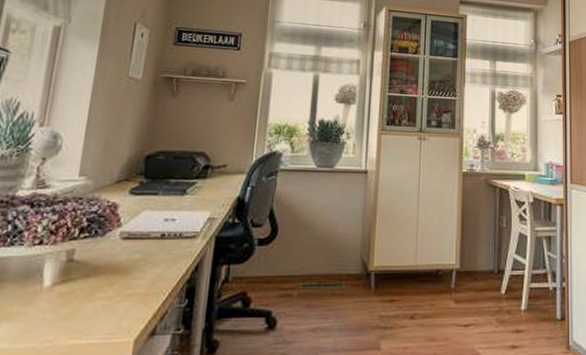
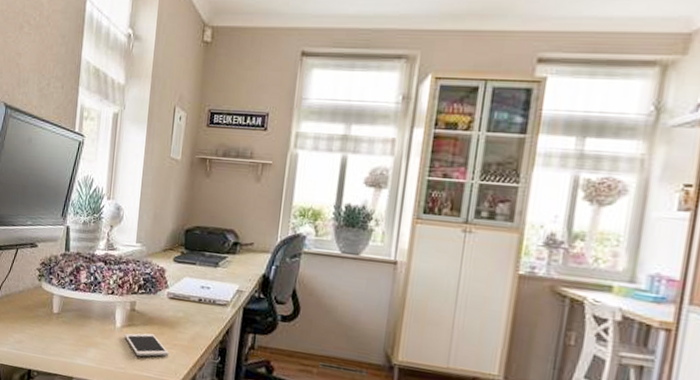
cell phone: none [56,286,121,319] -> present [125,333,169,357]

